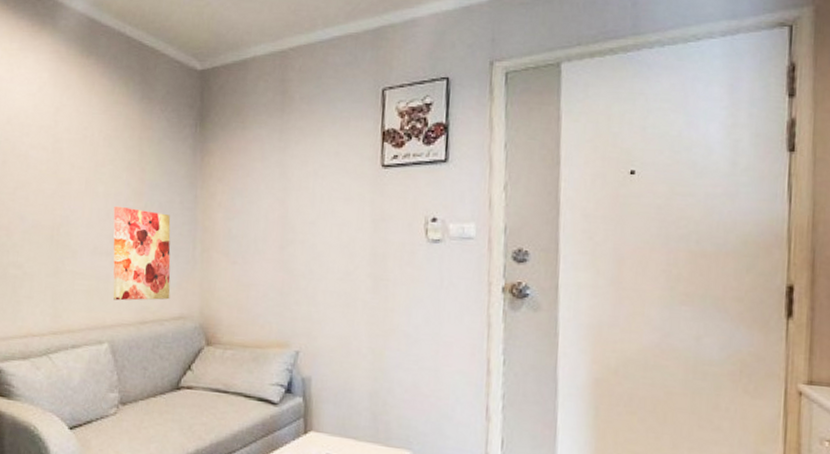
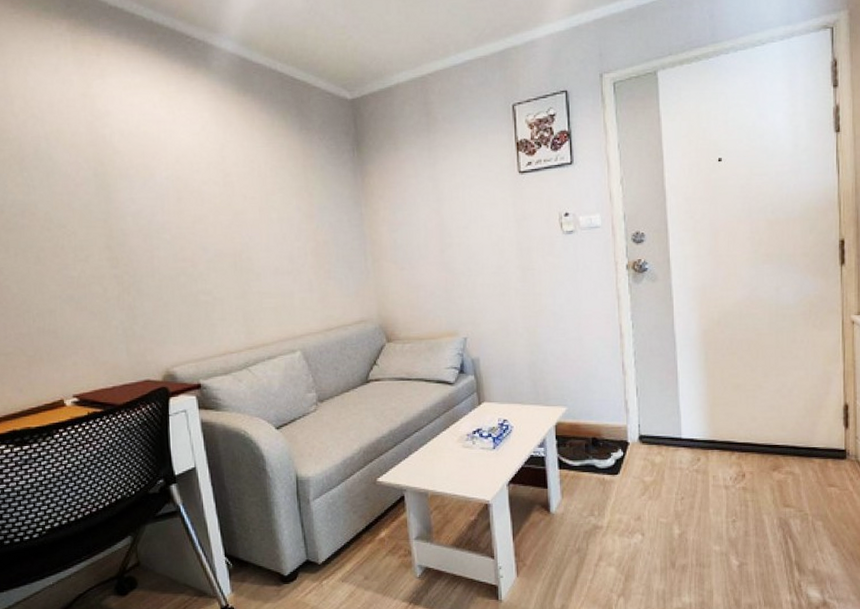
wall art: present [113,206,171,301] -> none [288,229,350,313]

